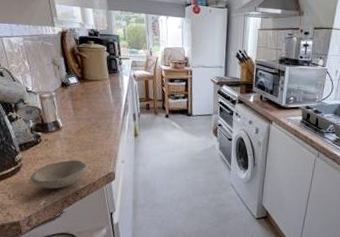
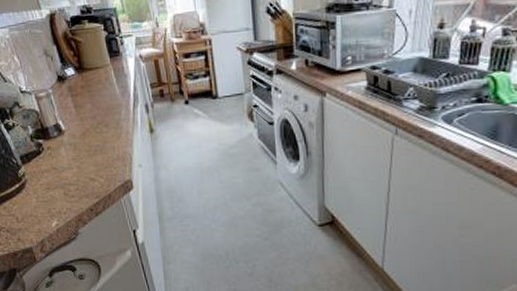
bowl: present [30,159,88,189] -> none [37,168,101,207]

